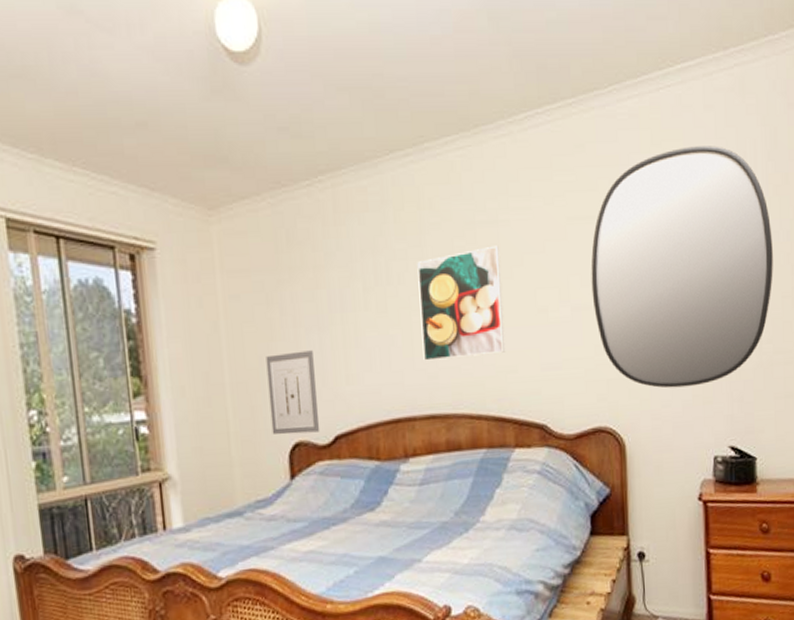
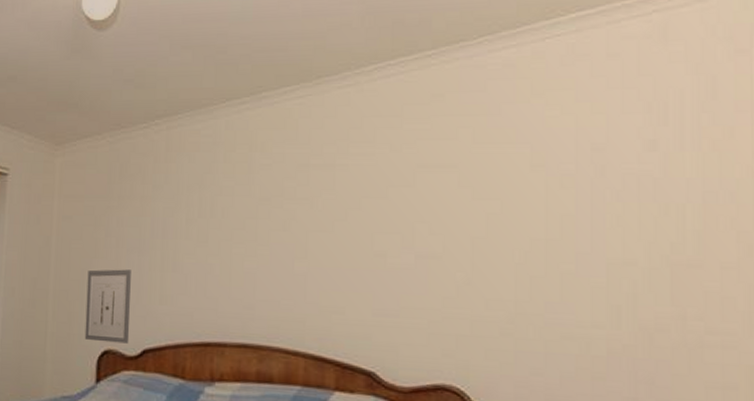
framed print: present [417,245,506,361] -> none [240,188,334,293]
home mirror: present [591,146,773,388] -> none [443,96,707,358]

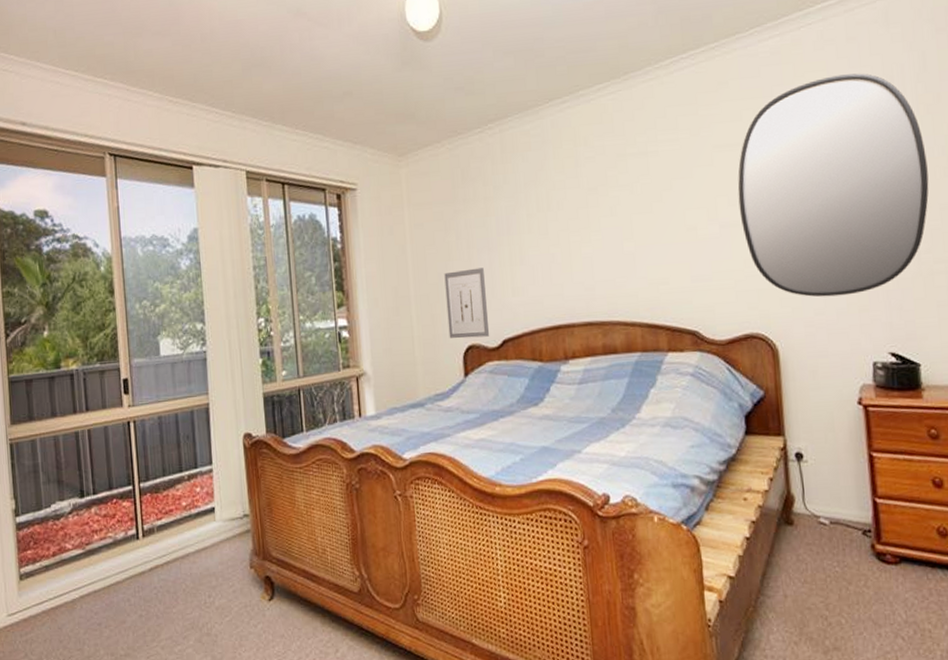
home mirror: none [443,96,707,358] -> present [737,73,929,297]

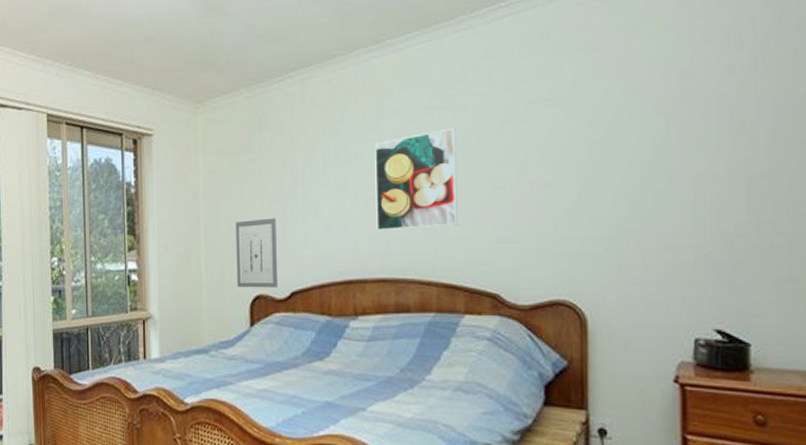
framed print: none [574,173,657,275] -> present [375,128,459,230]
home mirror: present [737,73,929,297] -> none [553,25,776,266]

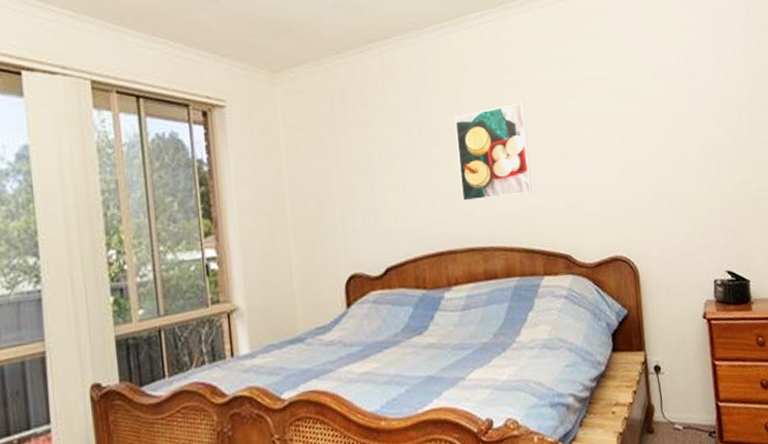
wall art: present [235,218,279,288] -> none [324,193,373,268]

